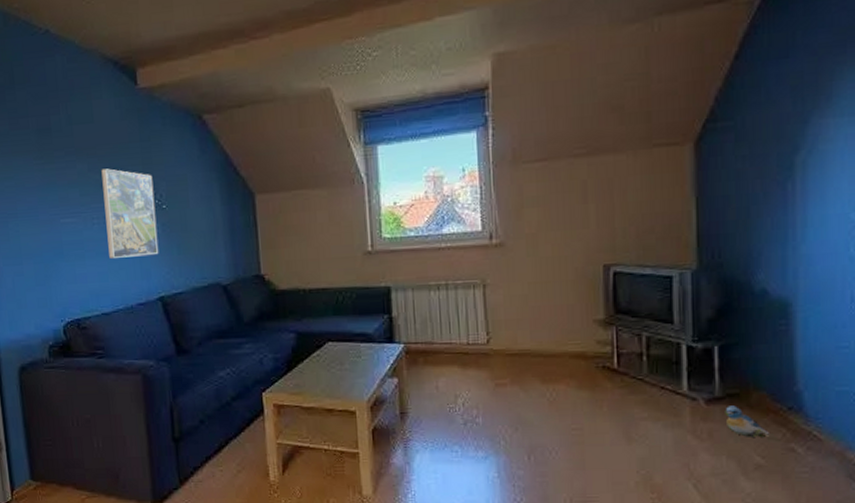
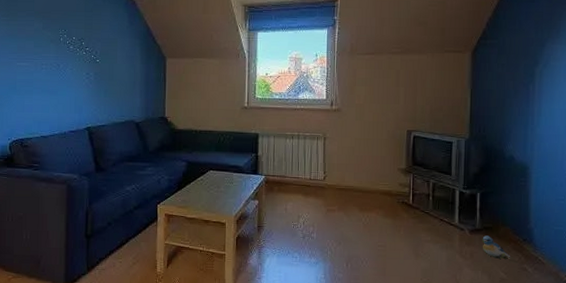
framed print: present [101,168,158,258] -> none [52,29,91,96]

